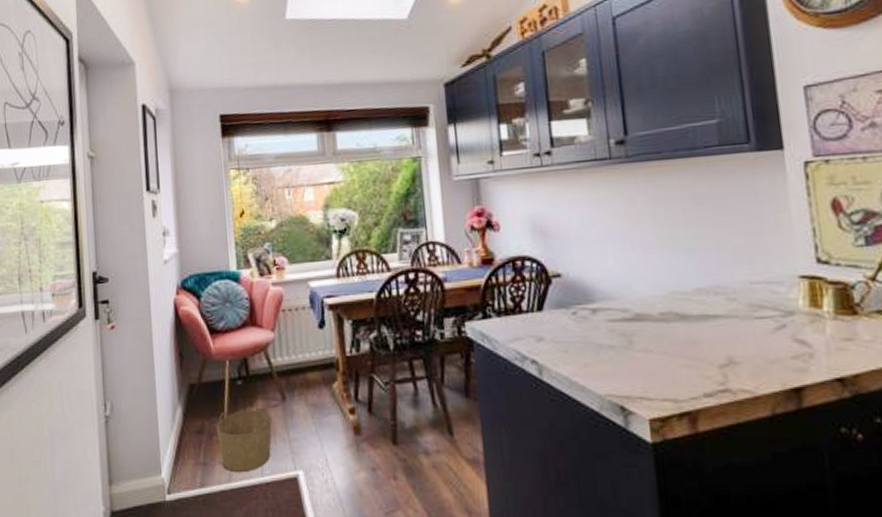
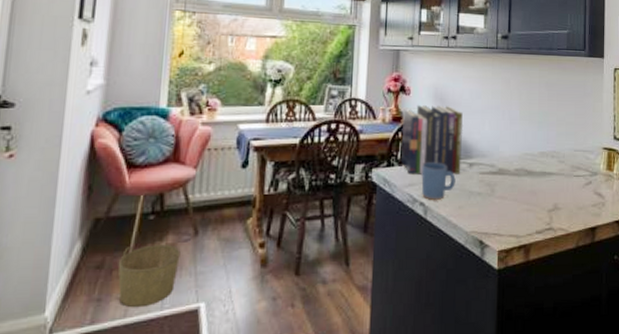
books: none [494,239,581,326] -> present [400,105,464,174]
mug: none [527,310,576,357] -> present [421,162,456,200]

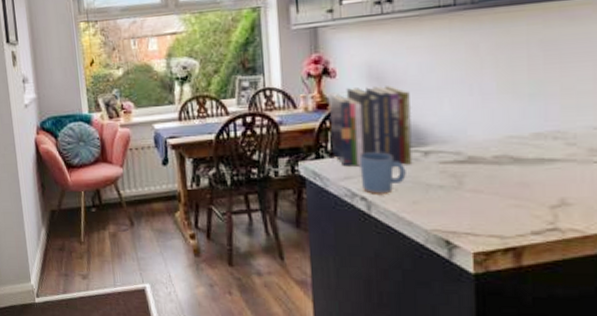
basket: present [118,244,181,308] -> none [74,233,122,284]

